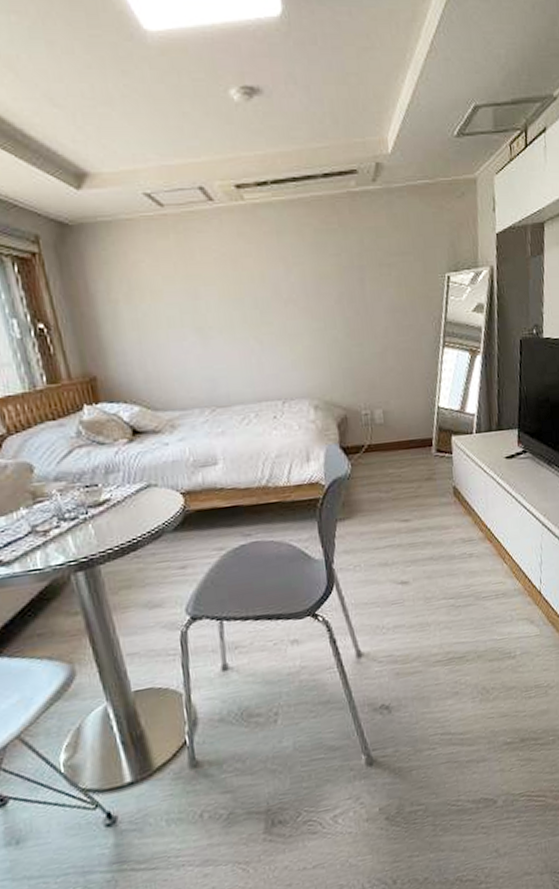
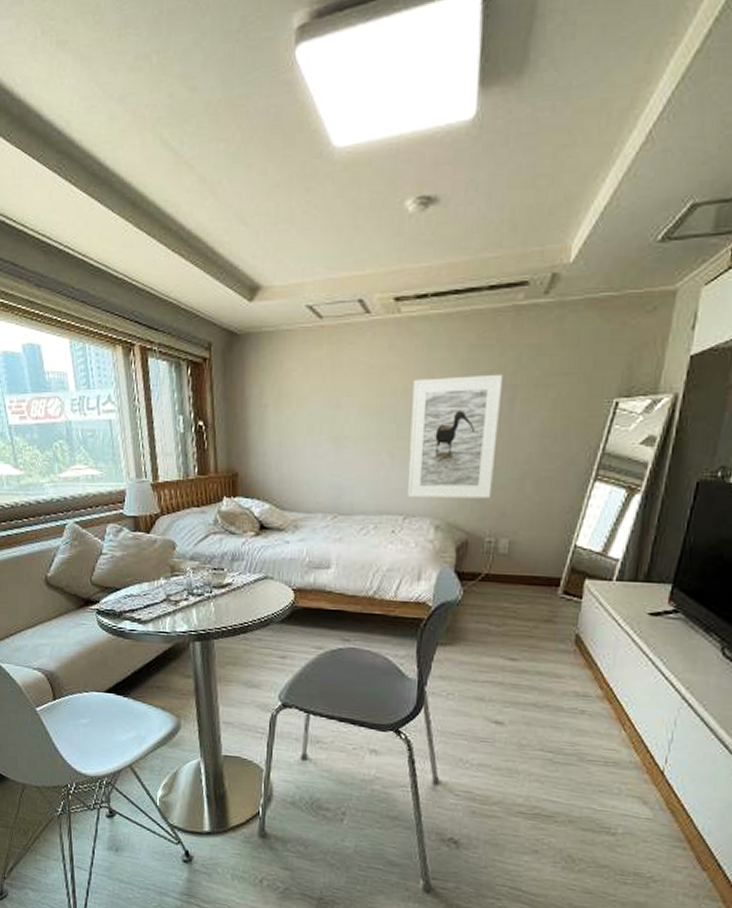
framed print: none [268,256,360,381] -> present [407,374,504,499]

